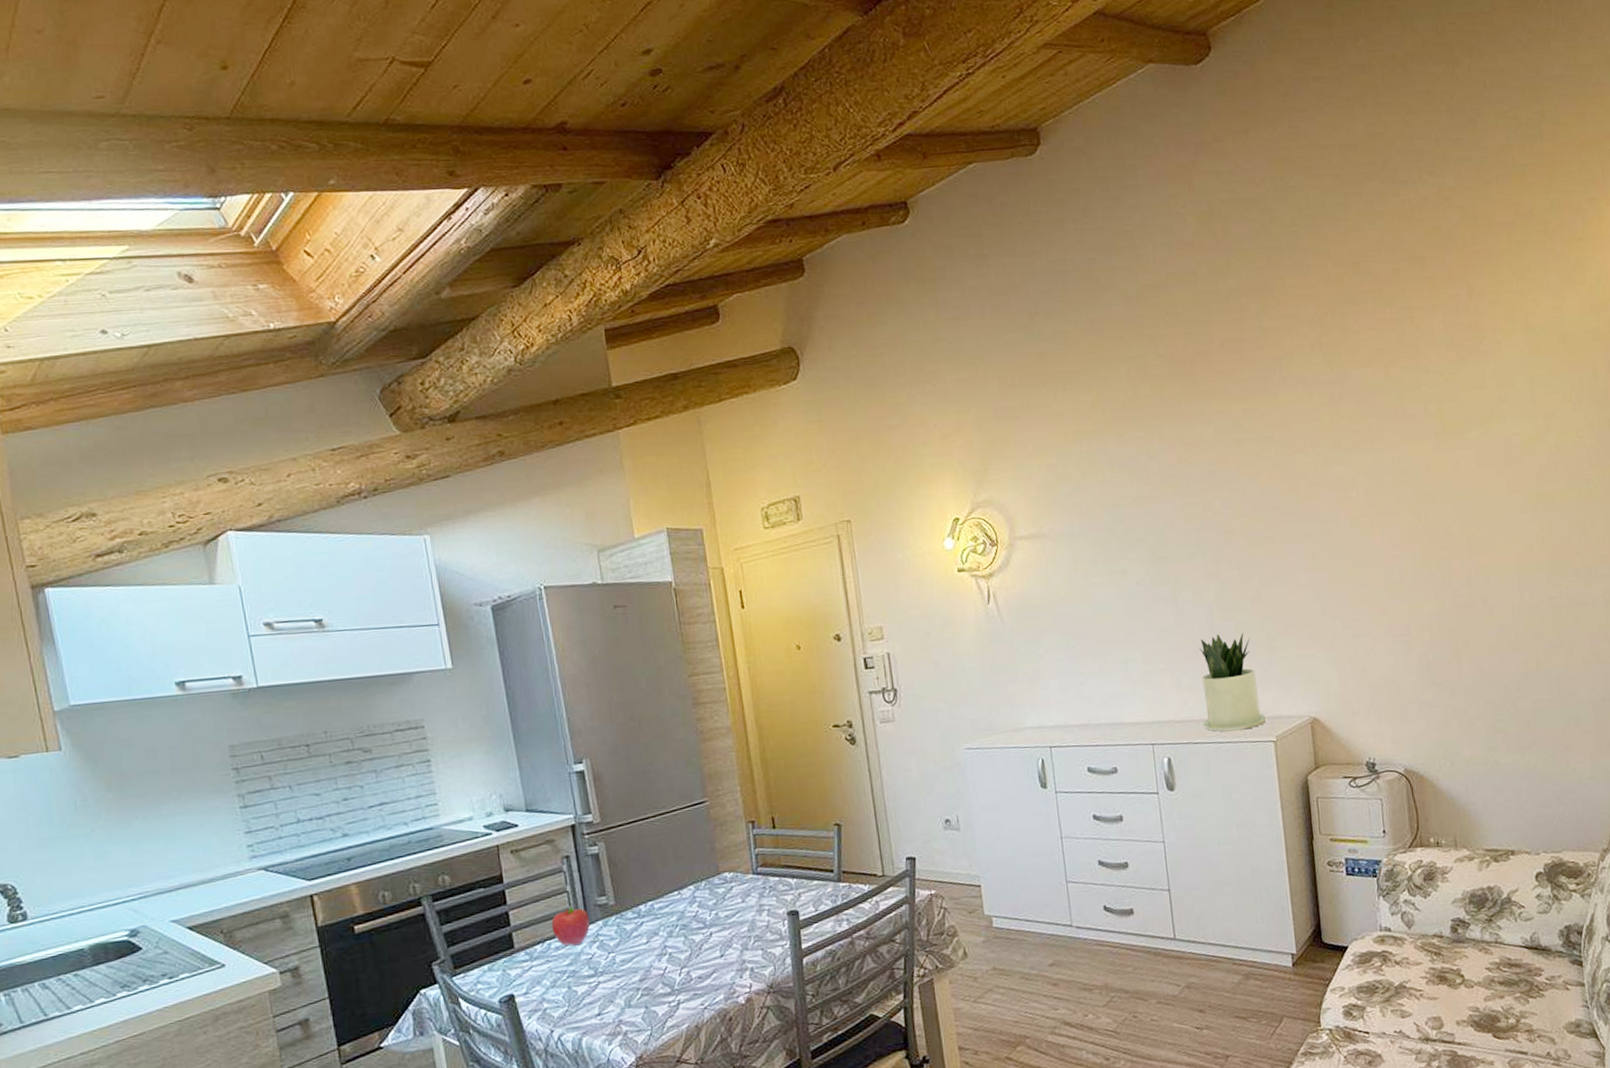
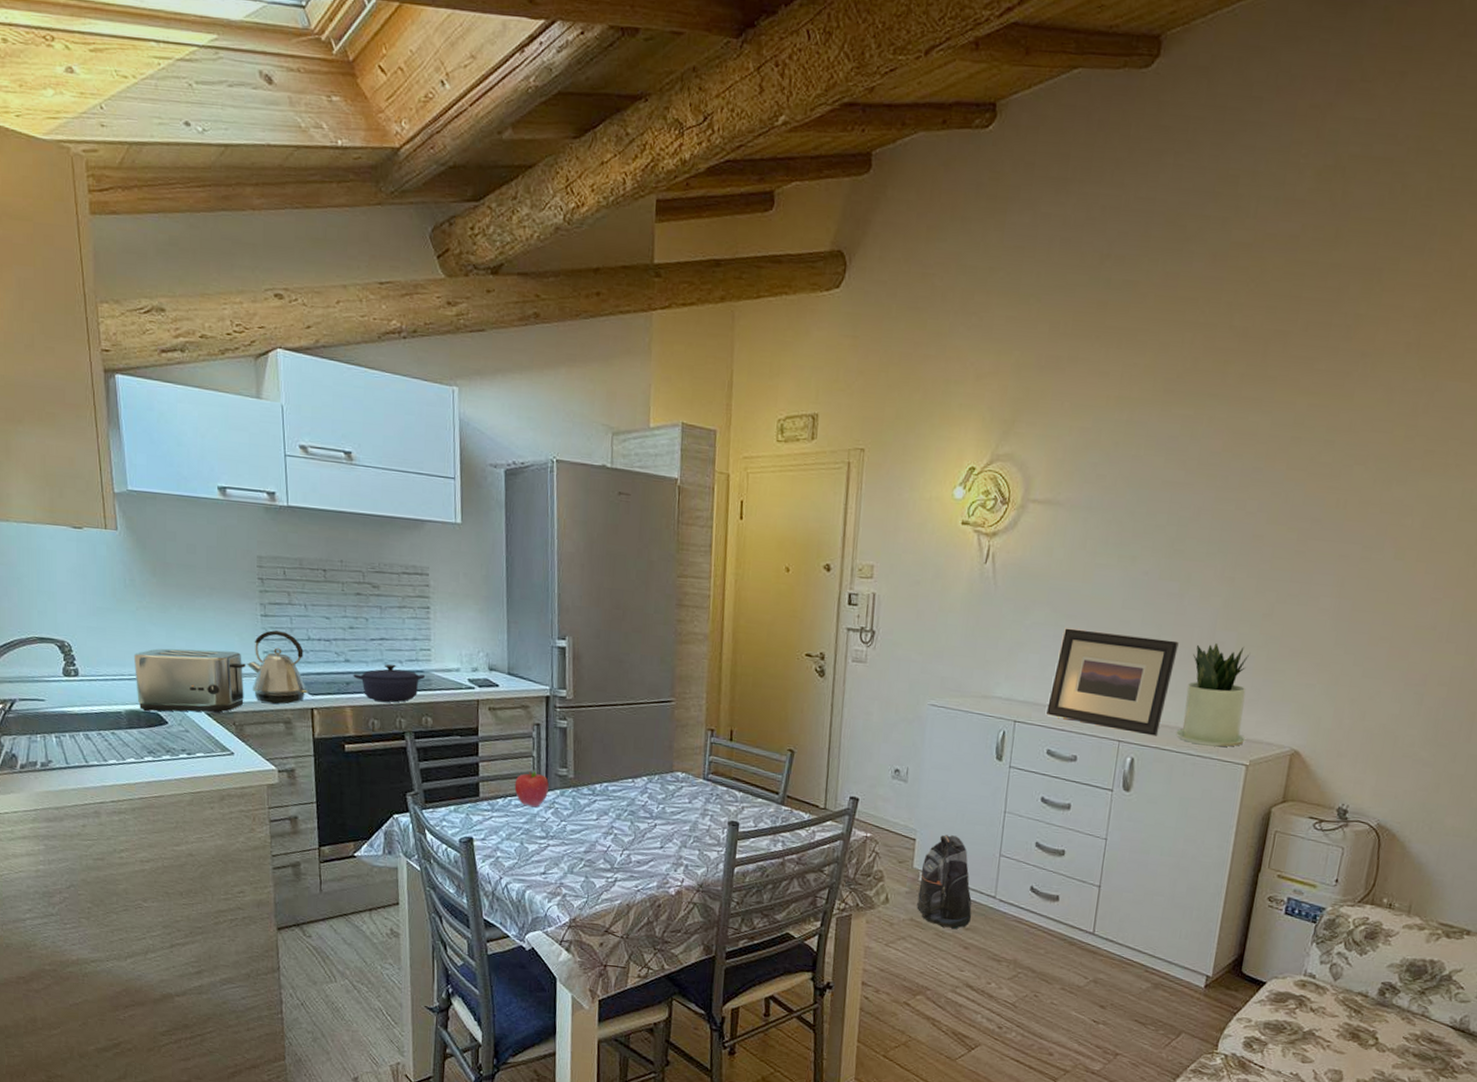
toaster: none [93,853,231,941] -> present [133,648,246,713]
kettle: none [230,819,307,902] -> present [247,630,310,704]
cooking pot: none [354,827,436,872] -> present [353,663,426,703]
backpack: none [993,872,1053,969] -> present [917,835,972,929]
picture frame: none [1076,640,1187,735] -> present [1046,628,1179,736]

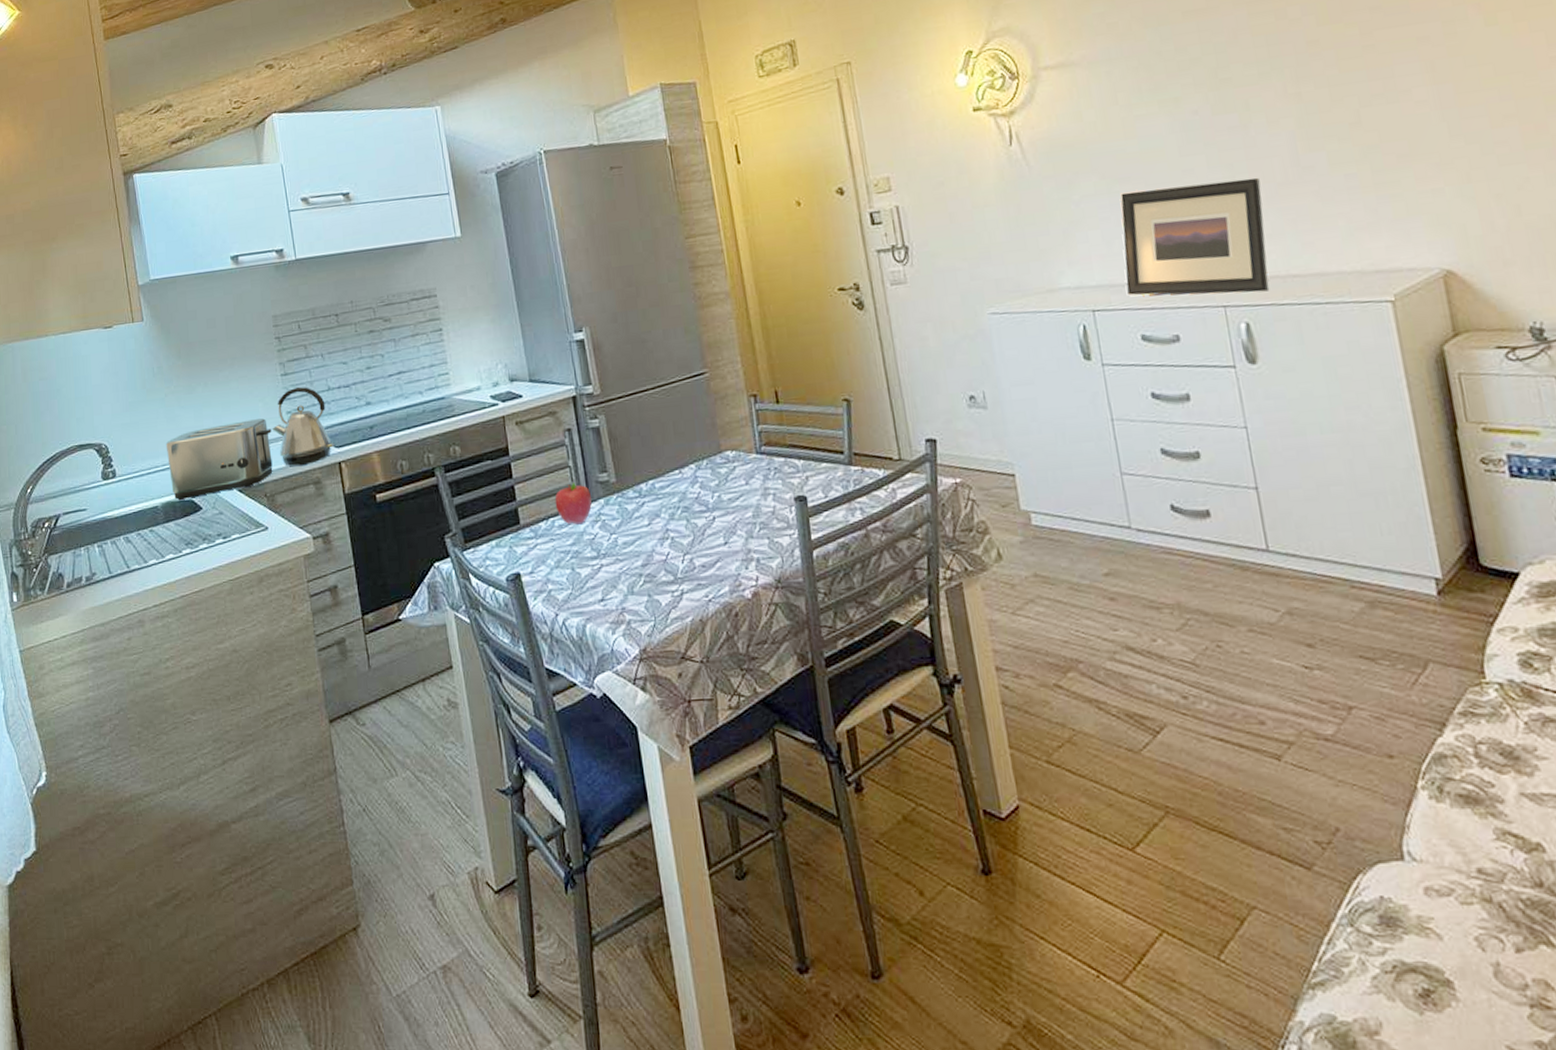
cooking pot: present [353,663,426,703] -> none [375,396,448,441]
backpack: present [917,835,972,929] -> none [1030,460,1108,578]
planter: present [1176,643,1251,747] -> none [1281,165,1381,290]

